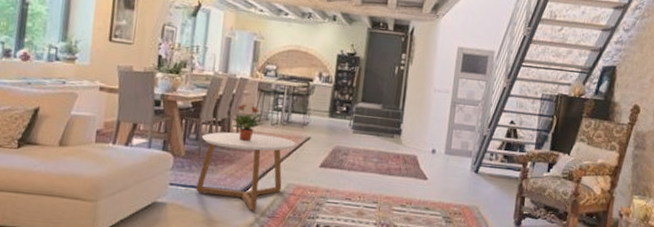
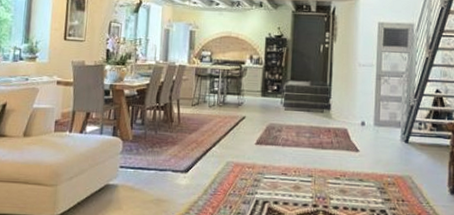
coffee table: present [196,132,296,211] -> none [143,115,232,189]
potted plant: present [230,104,264,142] -> none [172,89,202,124]

